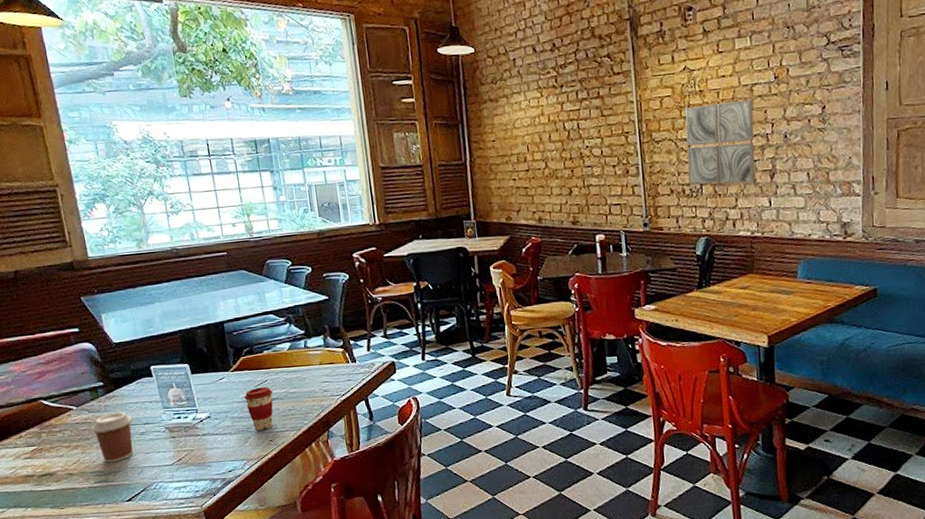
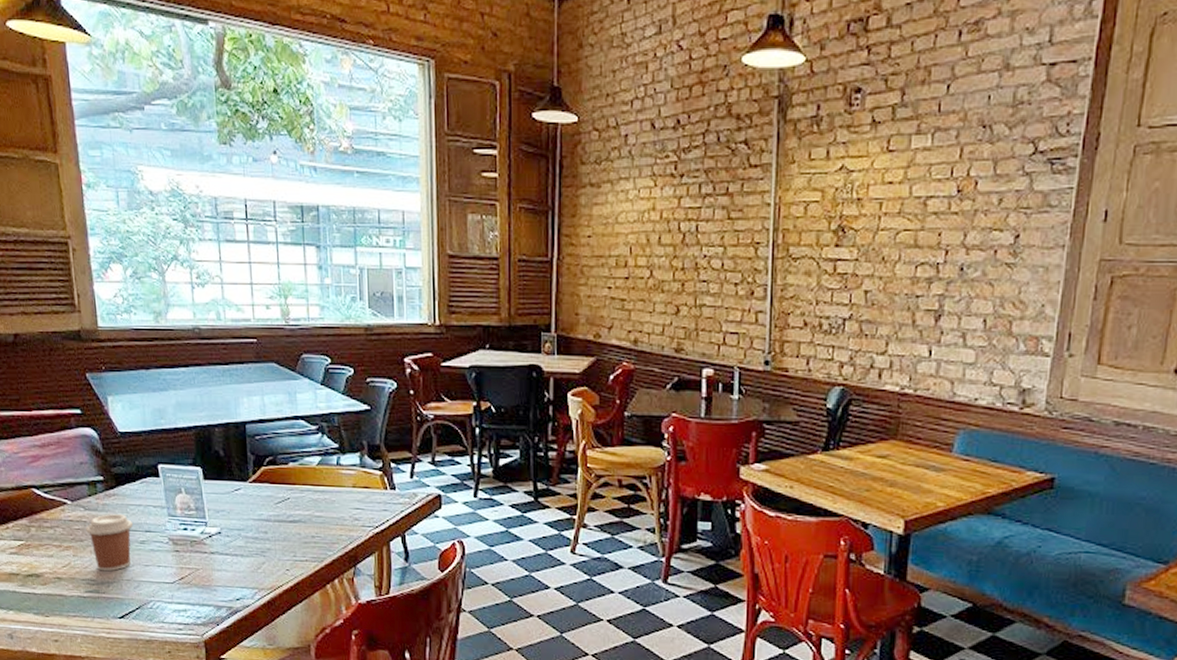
coffee cup: present [244,386,273,431] -> none [261,505,296,557]
wall art: present [685,99,755,185] -> none [829,215,925,324]

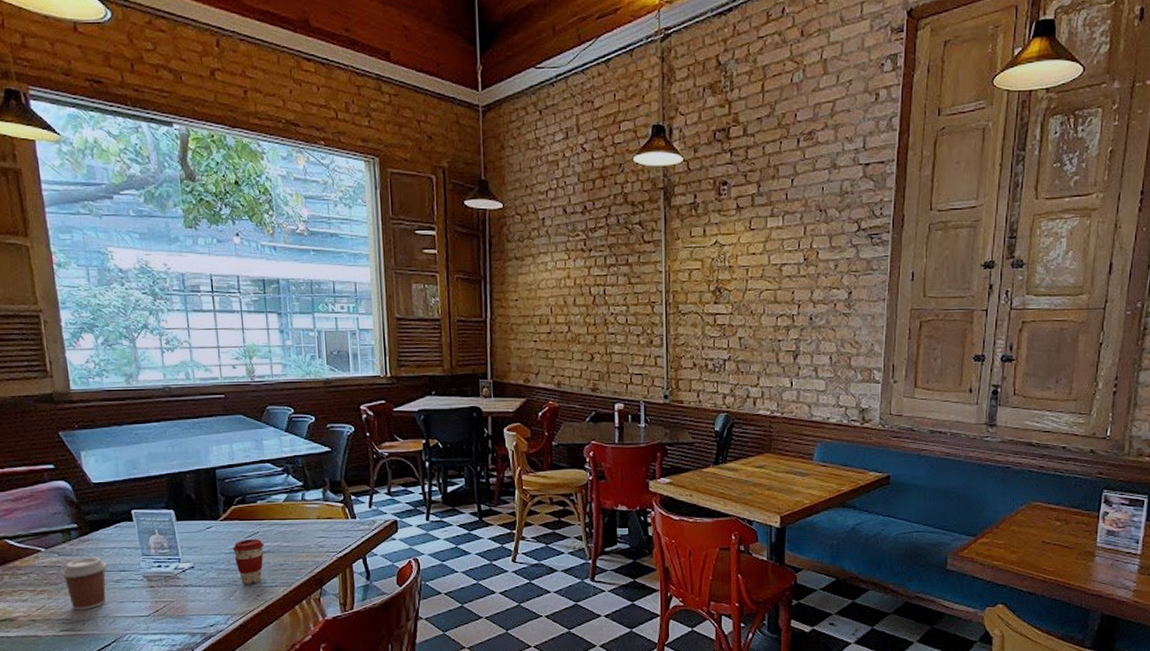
coffee cup: none [261,505,296,557] -> present [232,538,265,584]

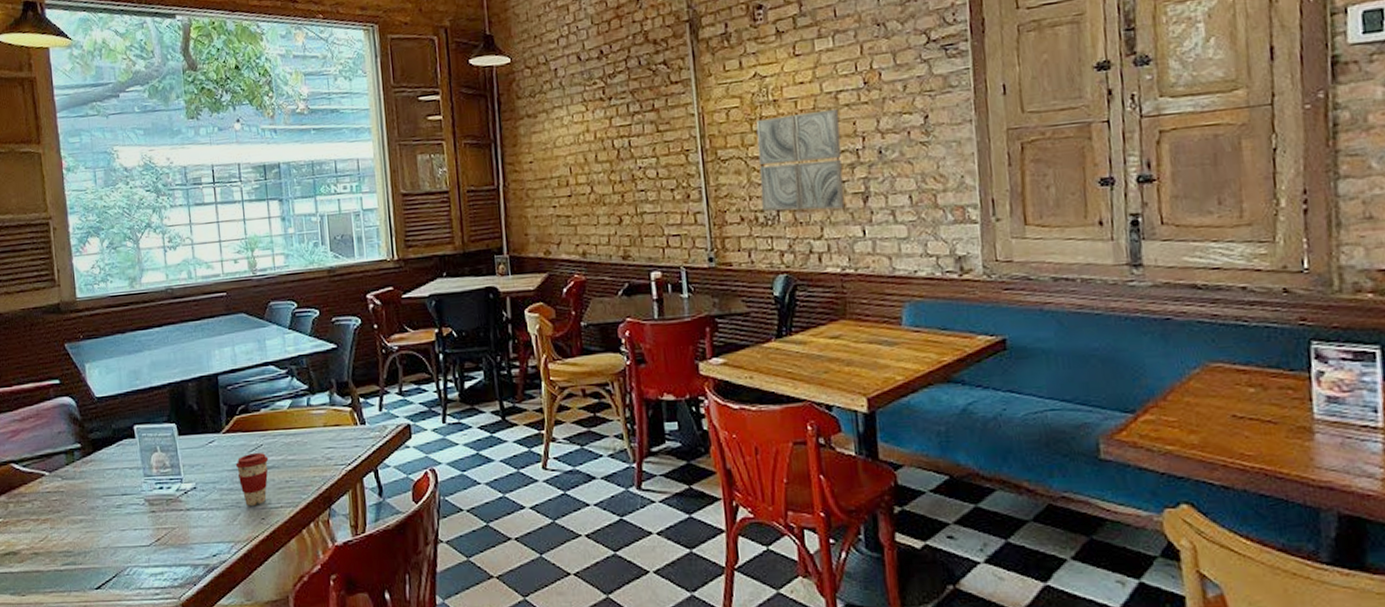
coffee cup: present [60,557,108,611] -> none [63,480,110,541]
wall art: none [712,278,781,363] -> present [757,108,844,212]

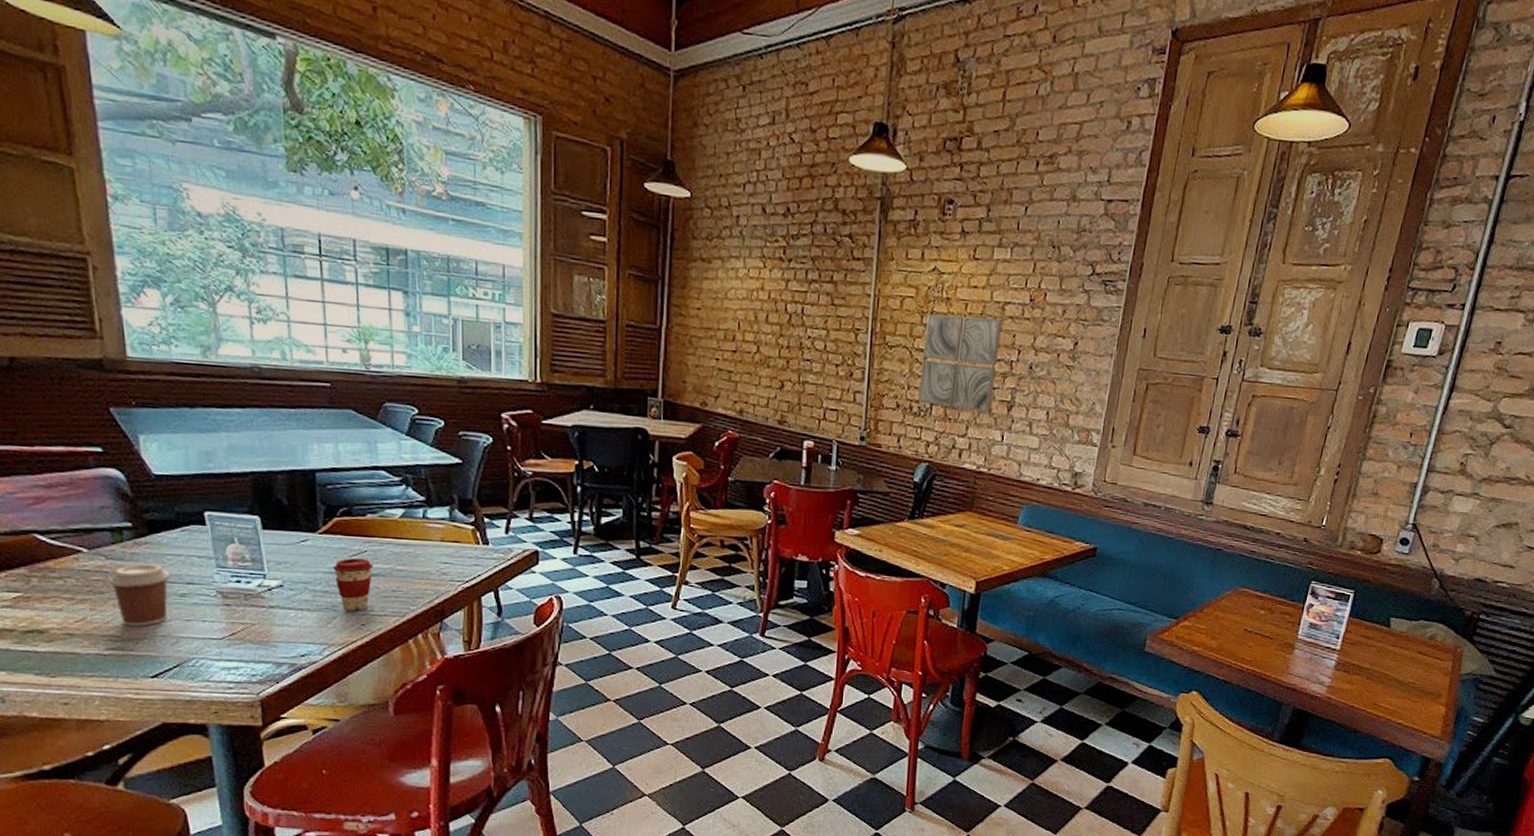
coffee cup: none [63,480,110,541] -> present [108,564,172,627]

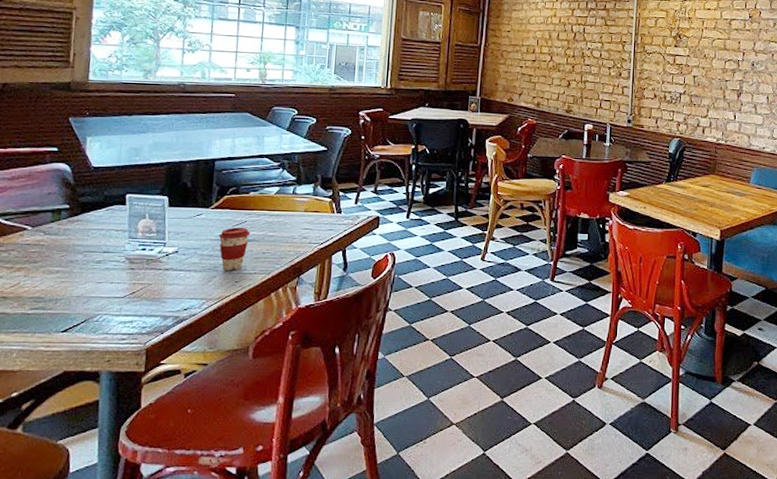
coffee cup: present [108,564,172,627] -> none [42,238,93,290]
wall art: present [918,313,1003,412] -> none [670,29,730,99]

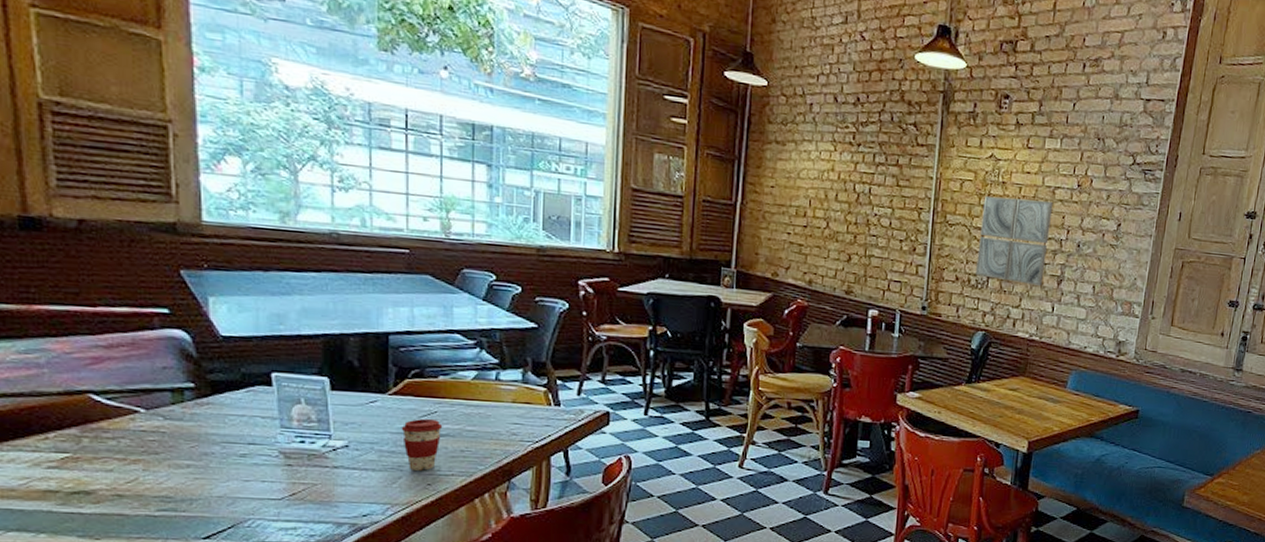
wall art: none [670,29,730,99] -> present [976,195,1054,286]

